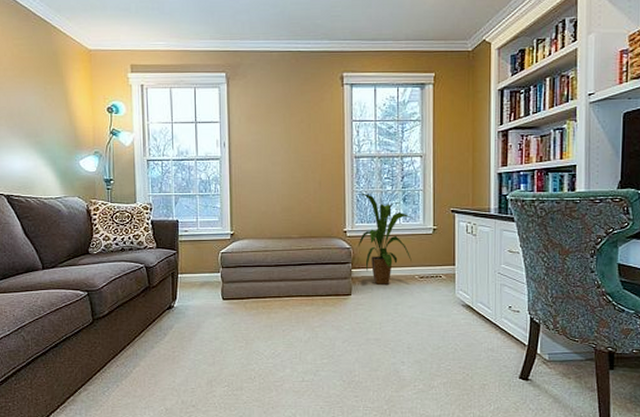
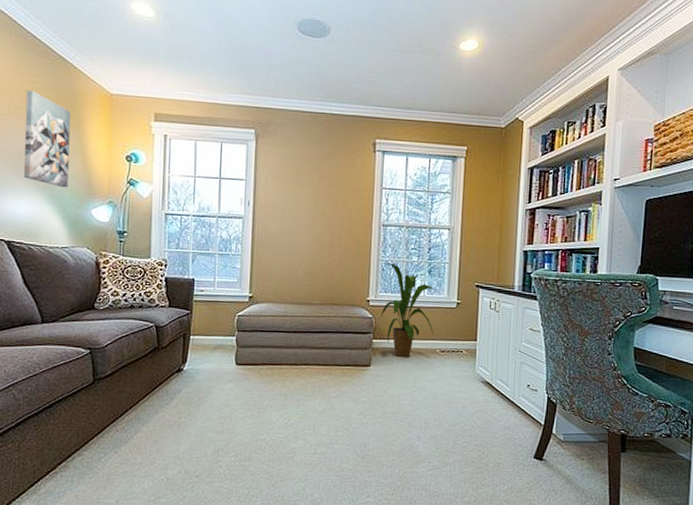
wall art: none [13,53,57,142] -> present [23,90,71,188]

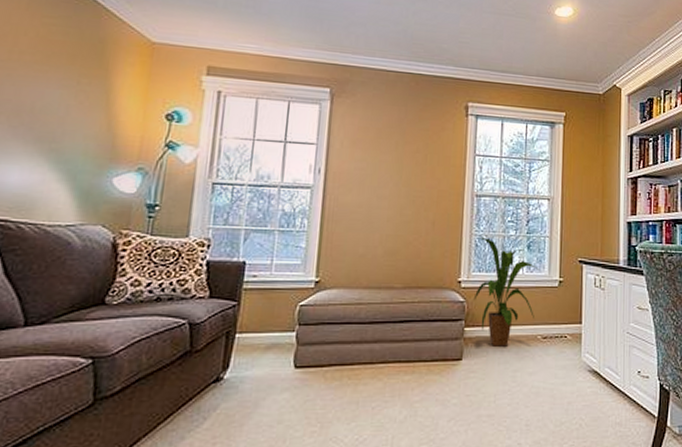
wall art: present [23,90,71,188] -> none [22,33,97,151]

